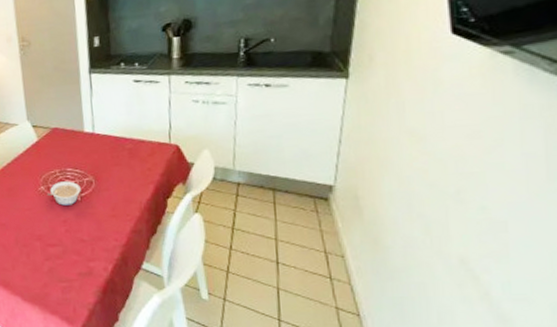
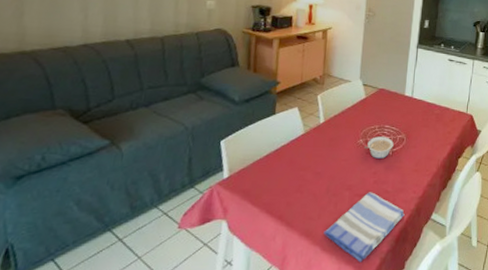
dish towel: none [21,241,109,313] -> present [323,192,405,262]

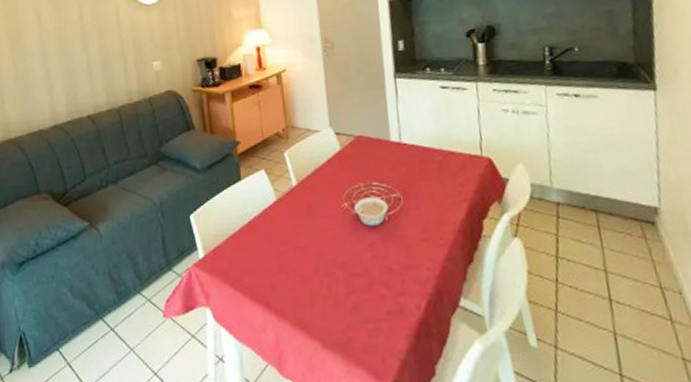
dish towel: present [323,192,405,262] -> none [321,270,422,364]

